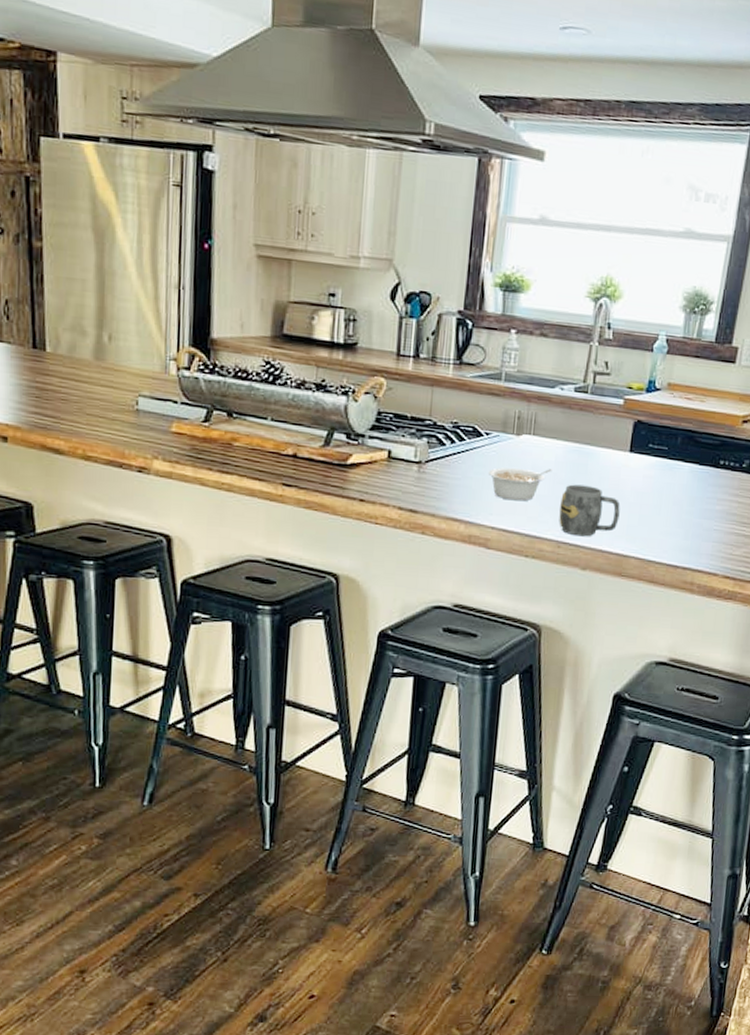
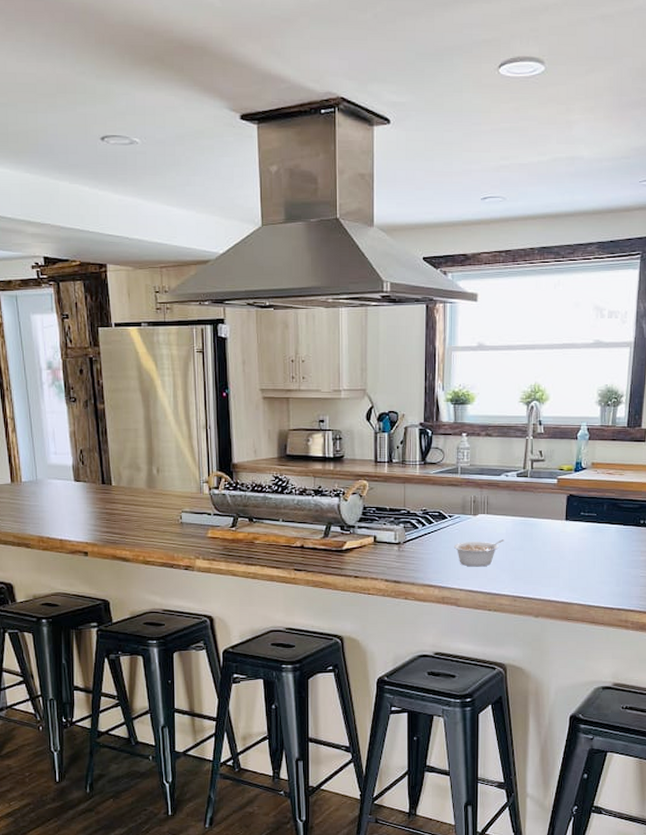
mug: present [559,484,621,537] -> none [513,550,562,591]

